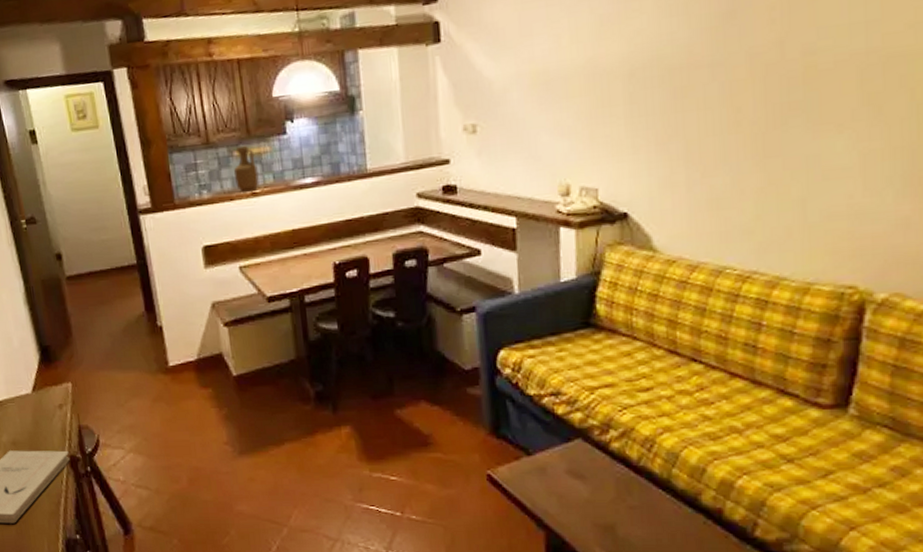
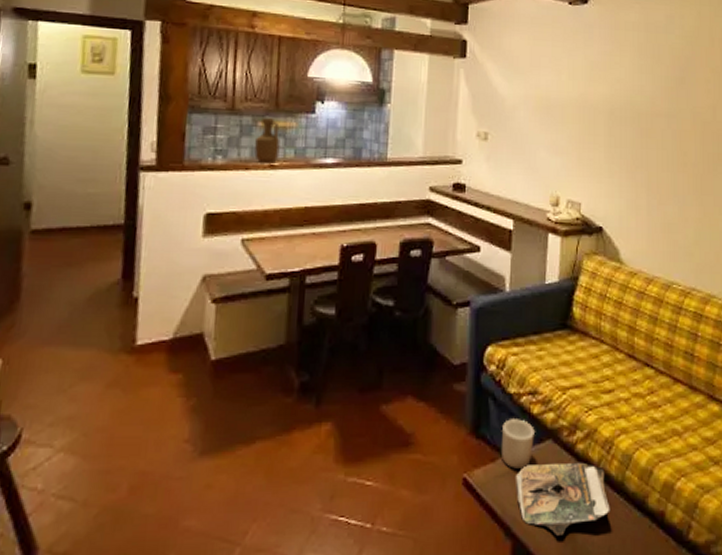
mug: none [523,418,561,466] -> present [500,417,535,469]
magazine: none [542,460,655,528] -> present [515,462,610,536]

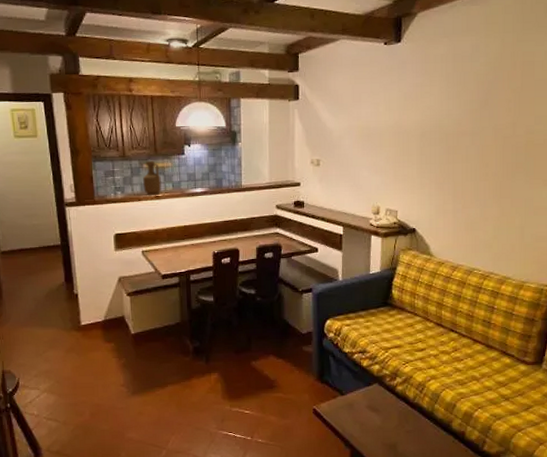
mug: present [500,417,535,469] -> none [339,369,365,403]
magazine: present [515,462,610,536] -> none [351,398,423,446]

